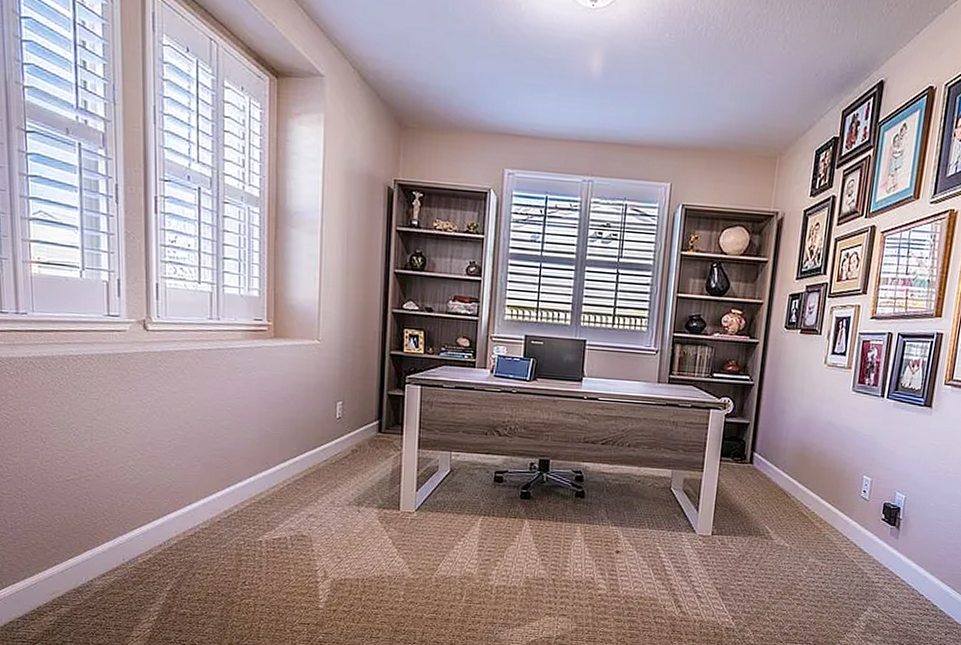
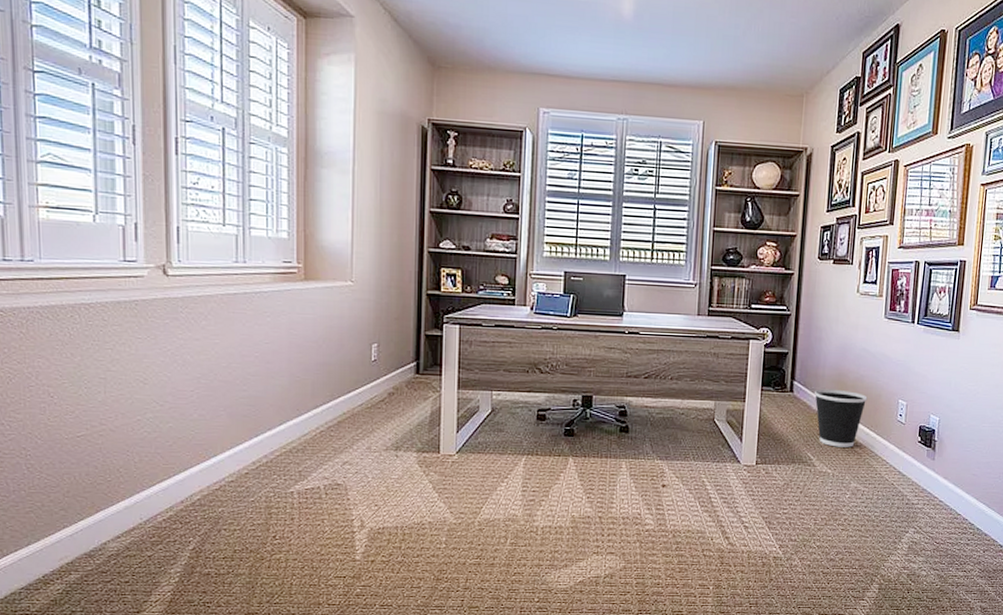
wastebasket: none [774,461,831,522] -> present [814,389,868,448]

